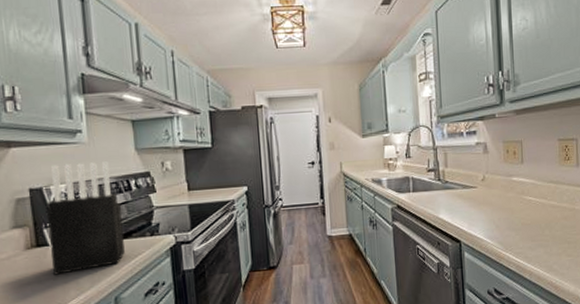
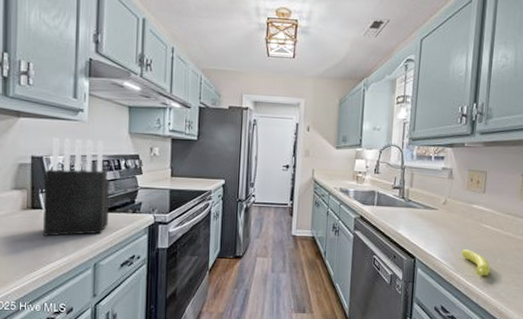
banana: none [507,225,540,251] -> present [461,249,491,276]

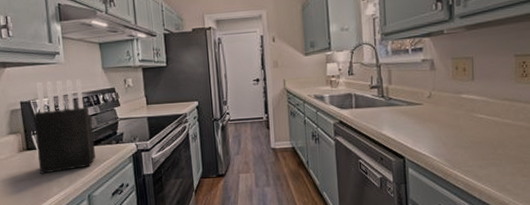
banana: present [461,249,491,276] -> none [455,143,492,170]

